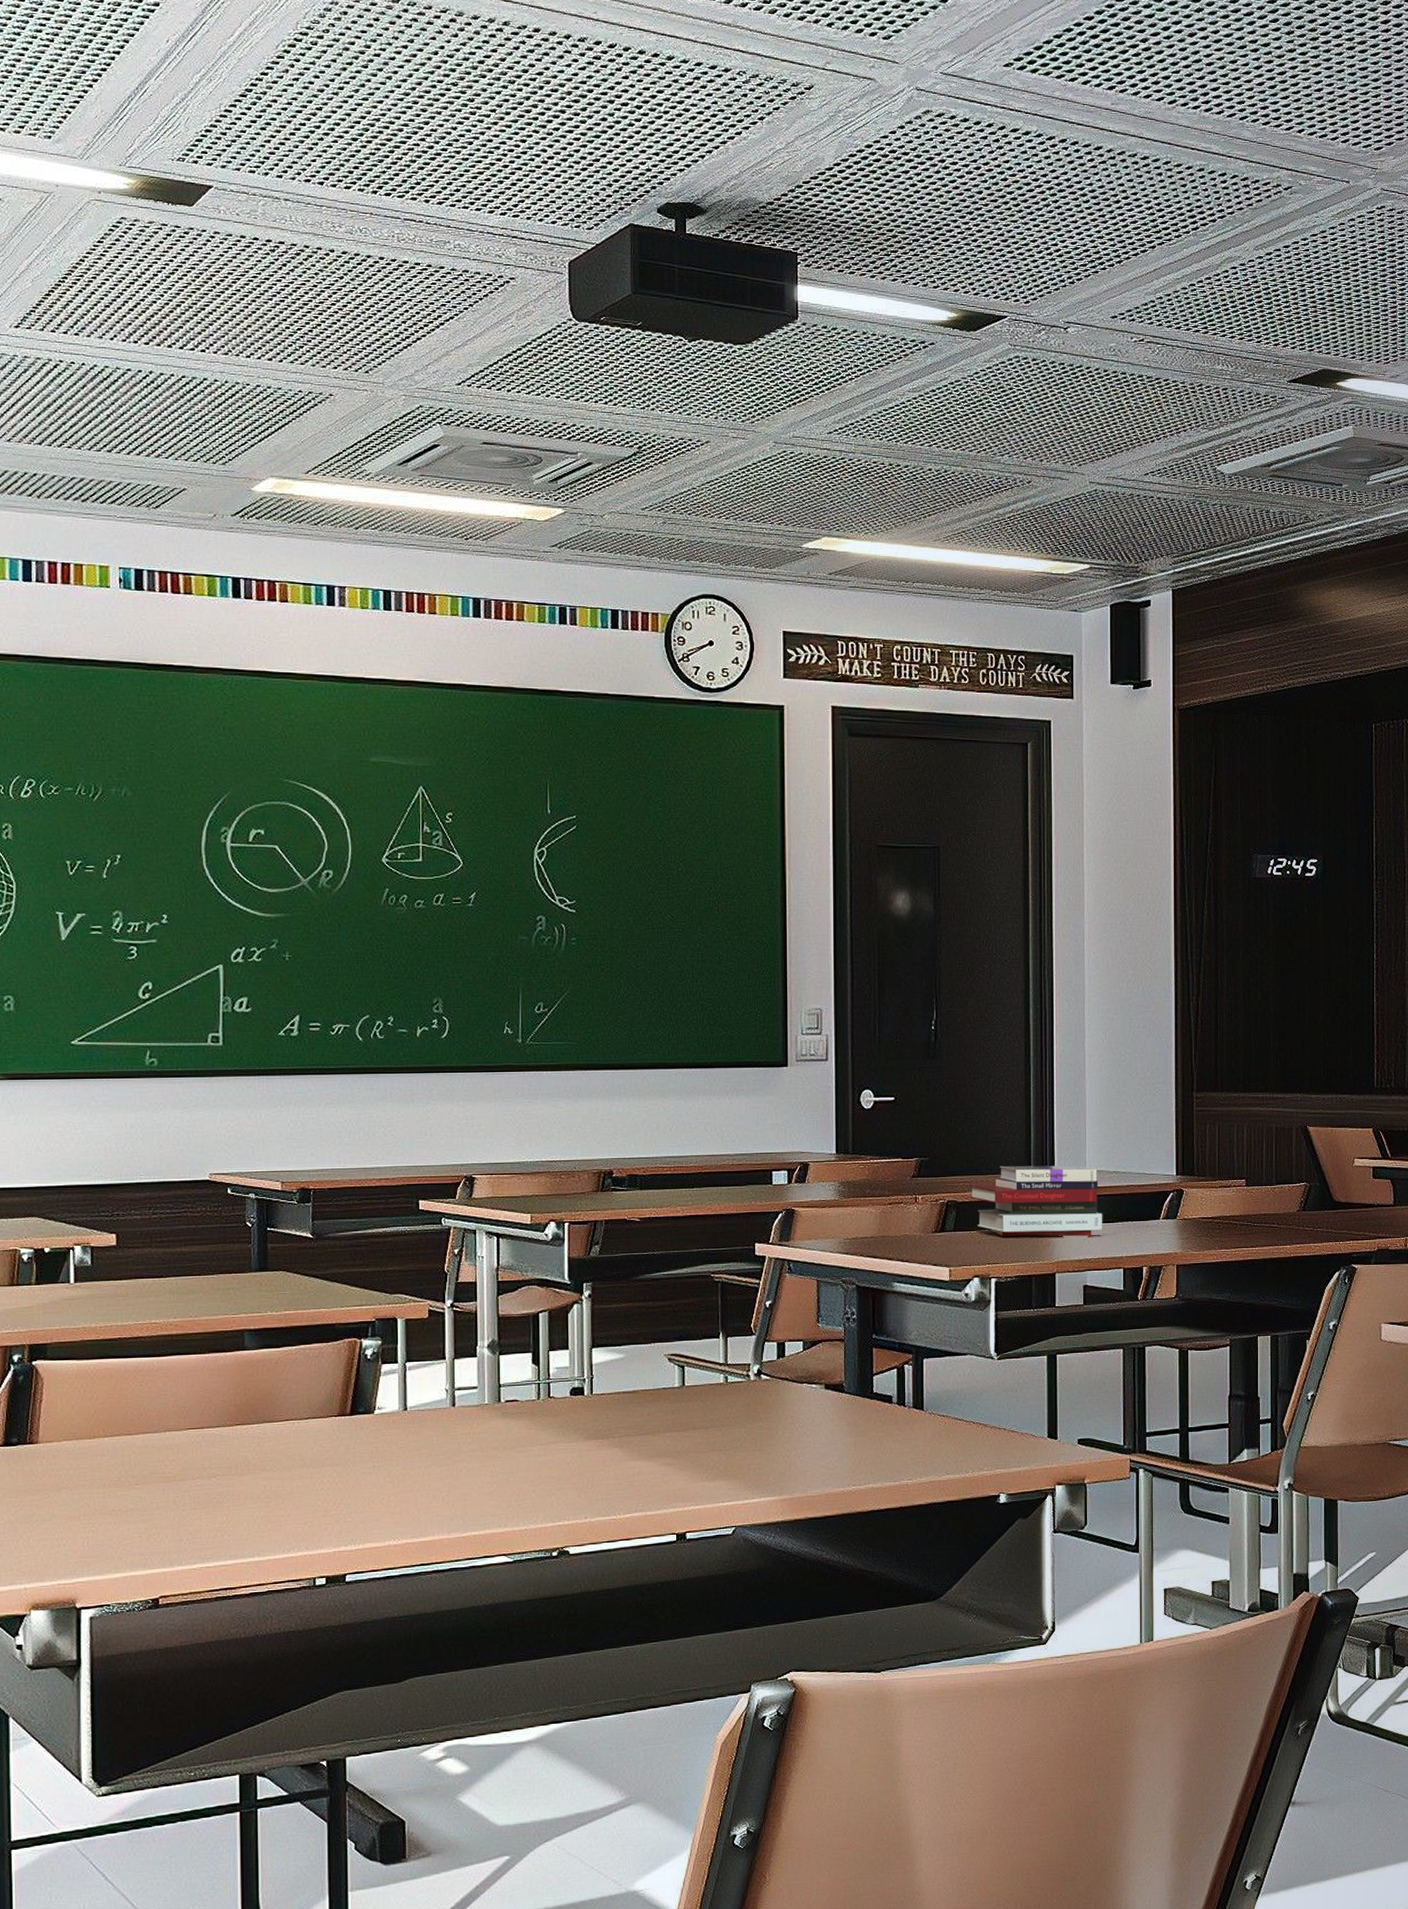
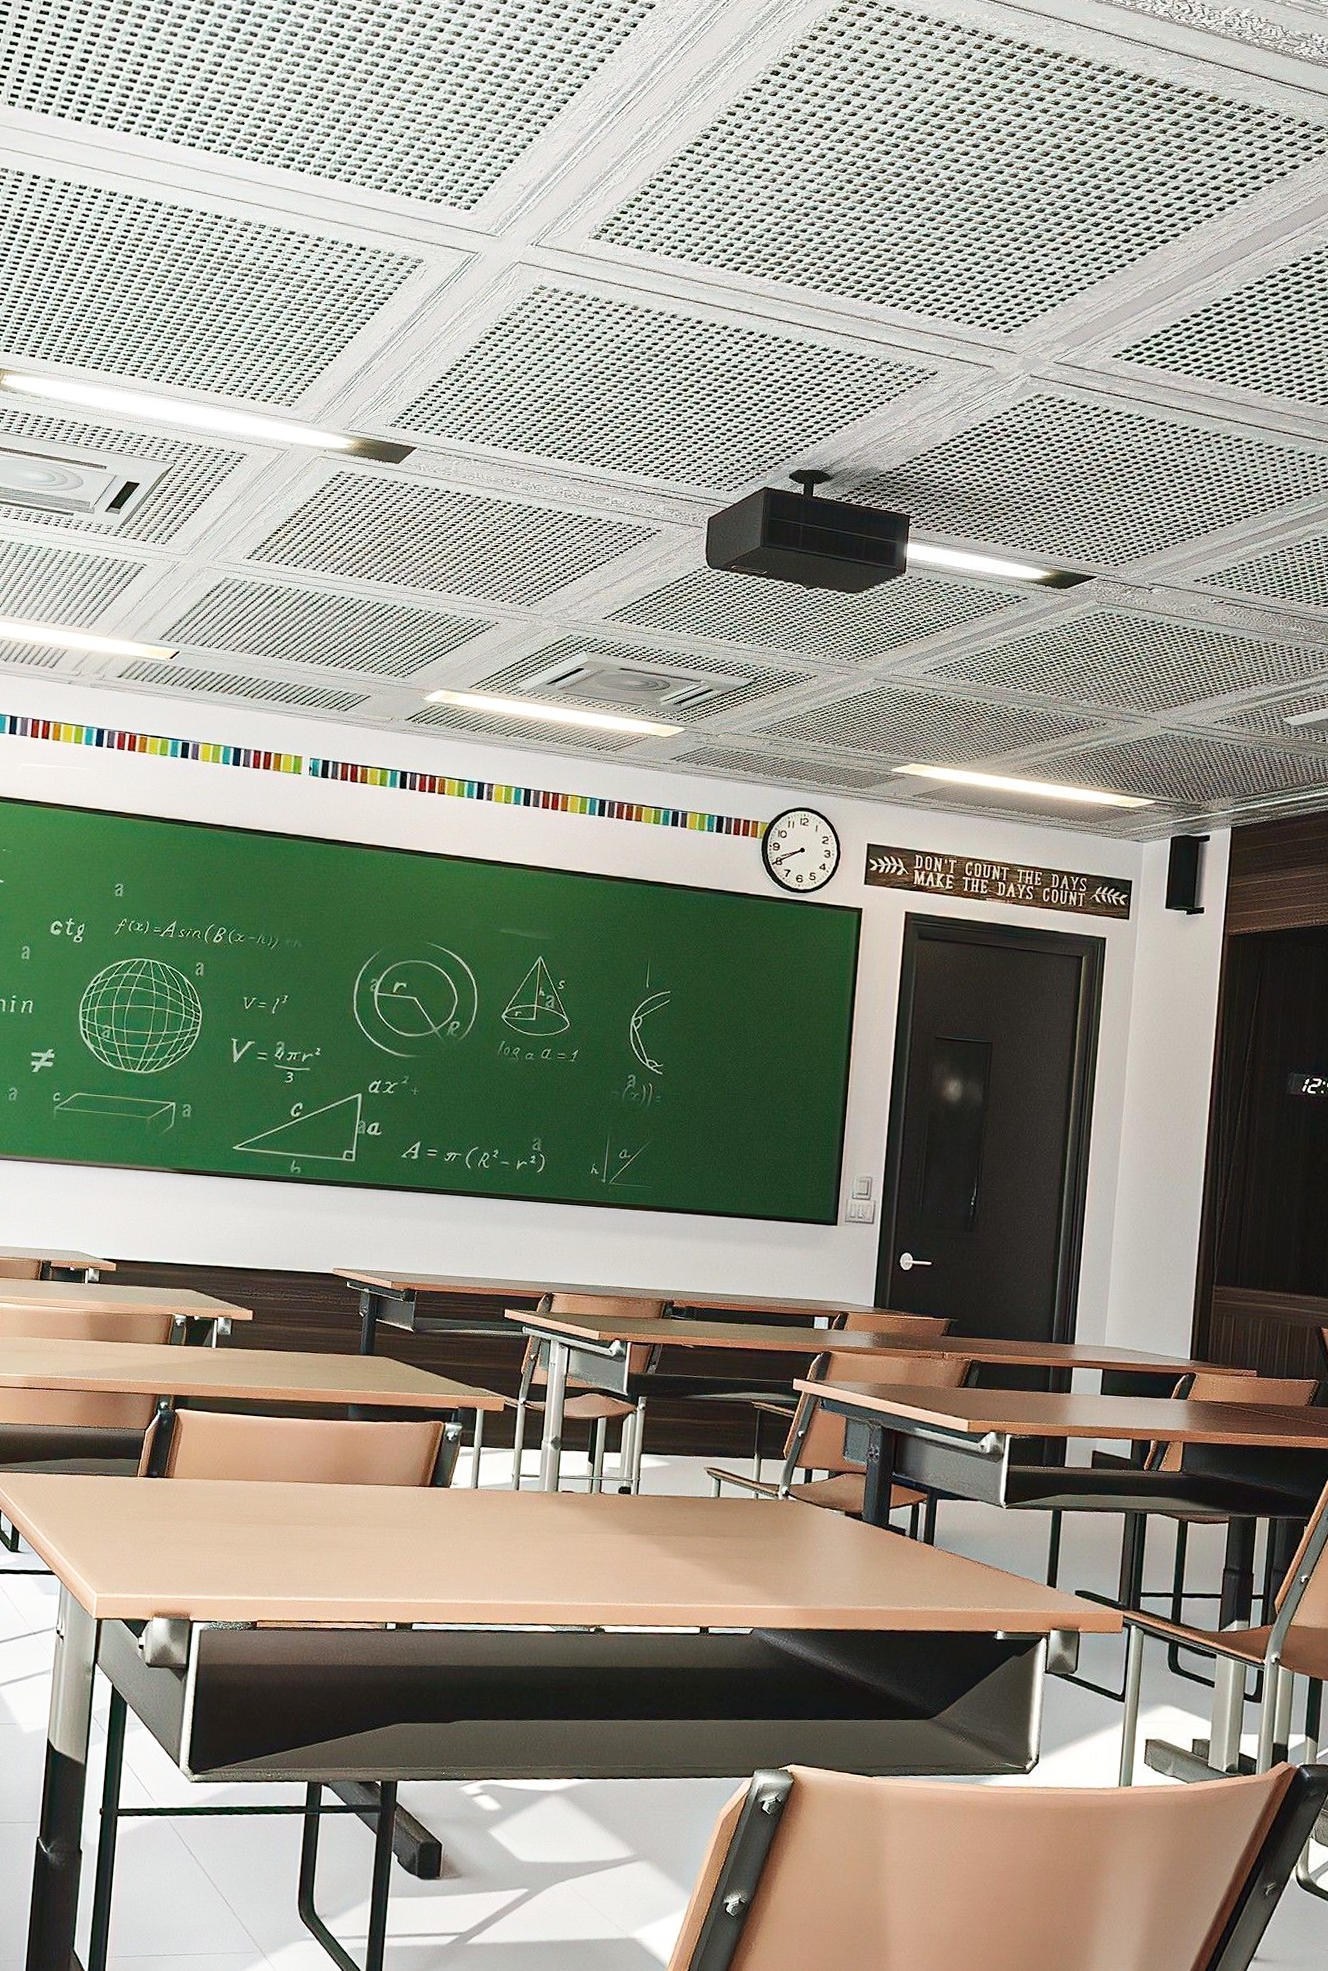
books: present [970,1165,1103,1237] -> none [994,1333,1117,1407]

